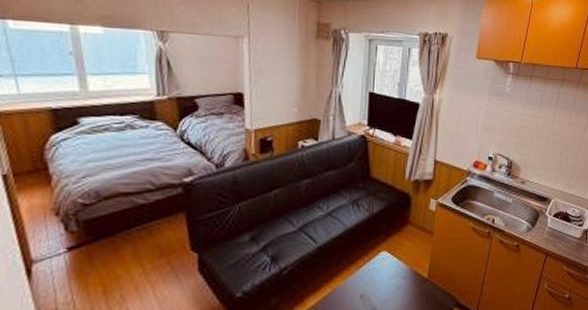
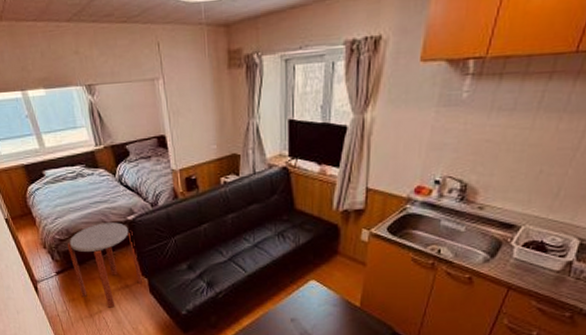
side table: none [92,184,191,294] -> present [67,222,142,308]

